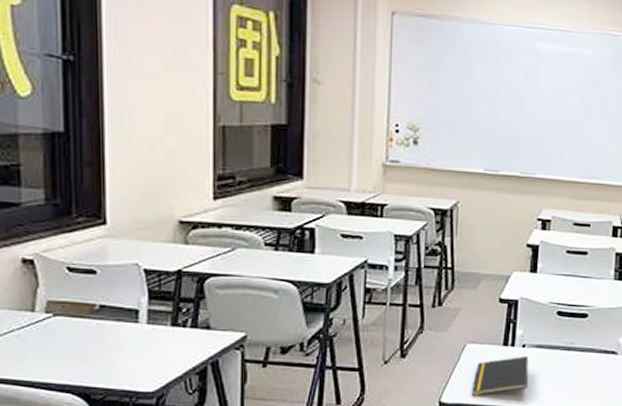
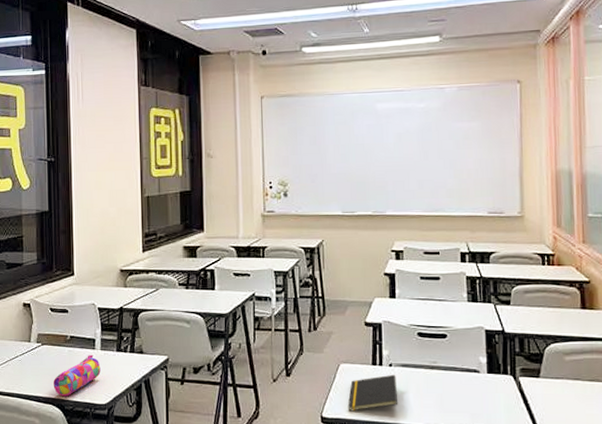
pencil case: none [72,330,147,383] -> present [53,355,101,397]

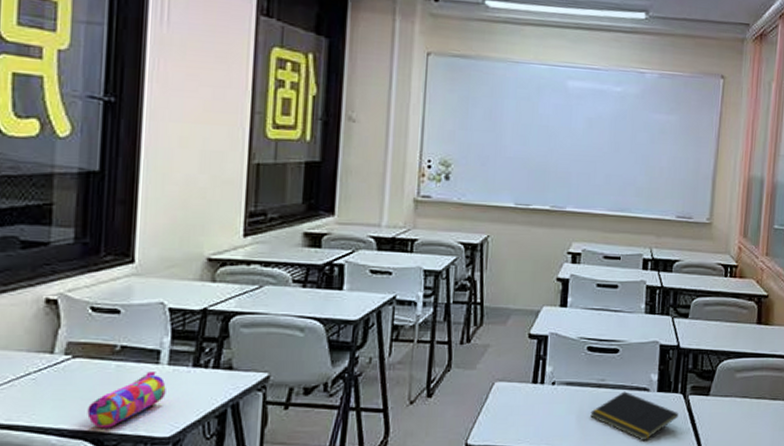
notepad: present [348,374,397,412] -> none [500,393,559,437]
notepad: none [426,373,511,419] -> present [590,391,679,442]

